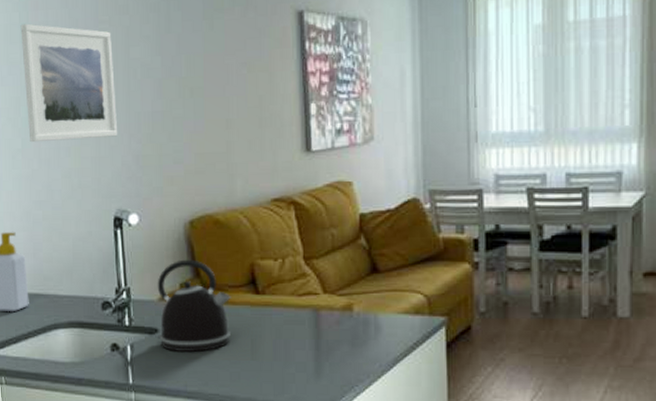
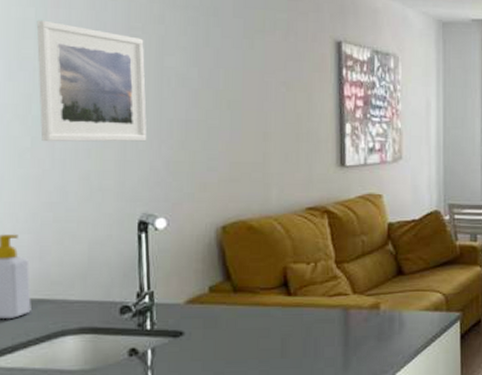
kettle: present [157,259,231,353] -> none [183,263,263,354]

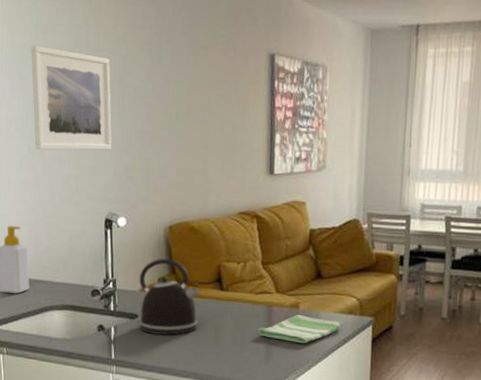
kettle: none [183,263,263,354] -> present [137,258,200,336]
dish towel: none [333,316,429,348] -> present [257,315,343,344]

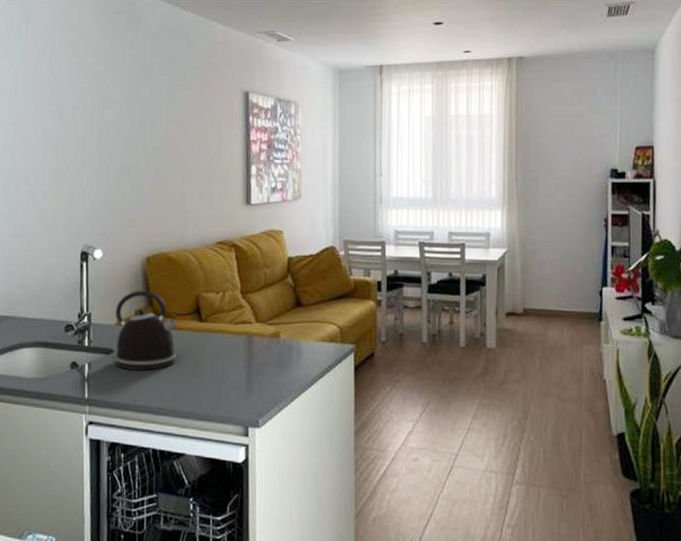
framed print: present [31,45,112,151] -> none [10,85,90,185]
dish towel: present [257,315,343,344] -> none [238,344,325,375]

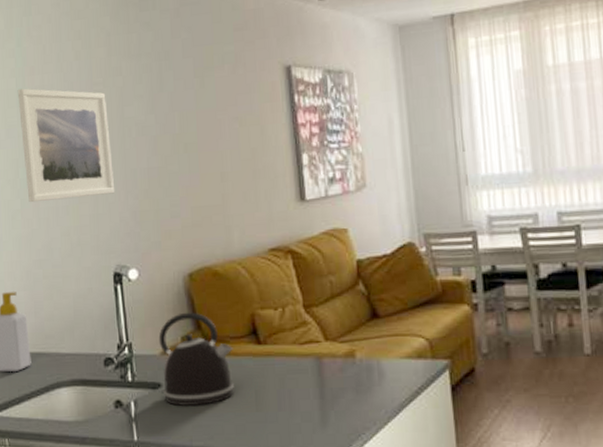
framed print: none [10,85,90,185] -> present [17,88,115,203]

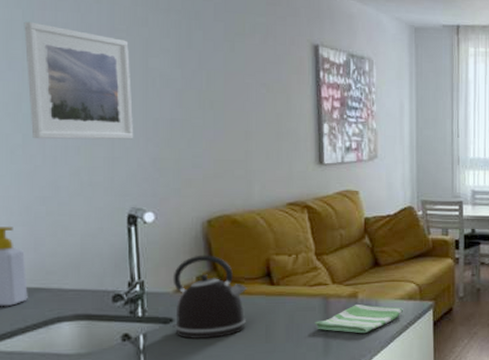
dish towel: none [307,365,413,401] -> present [314,305,404,334]

